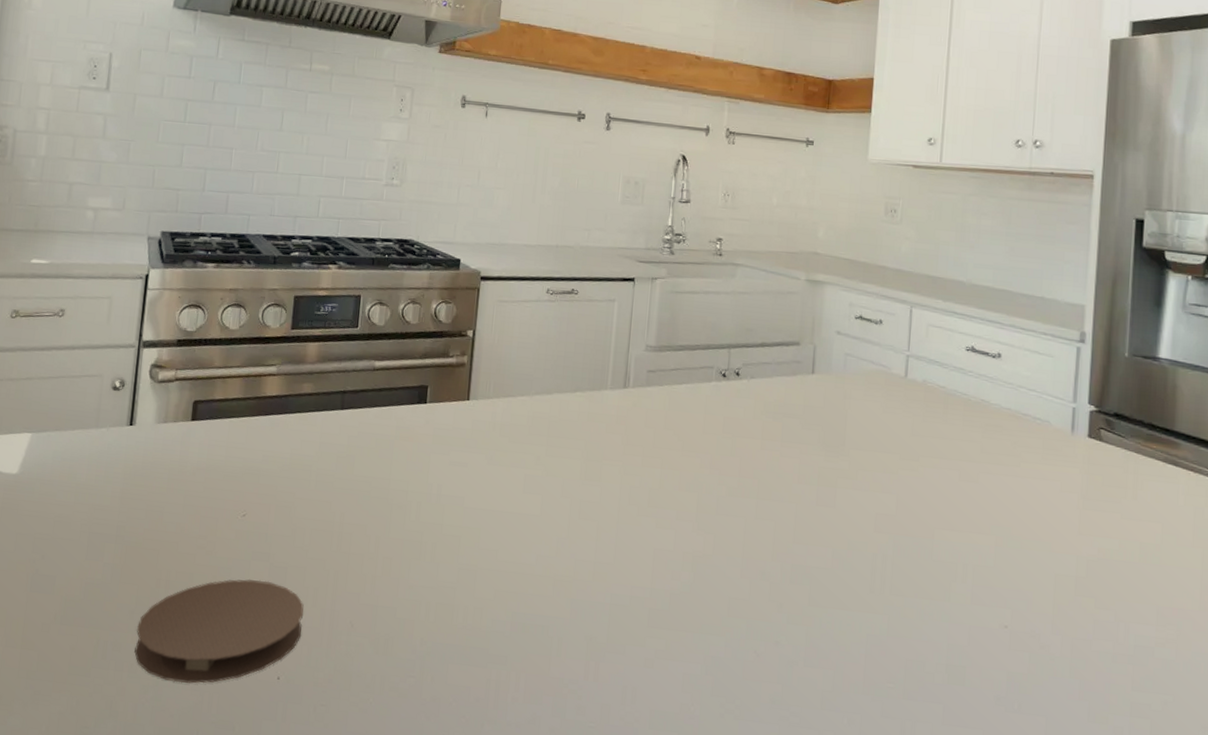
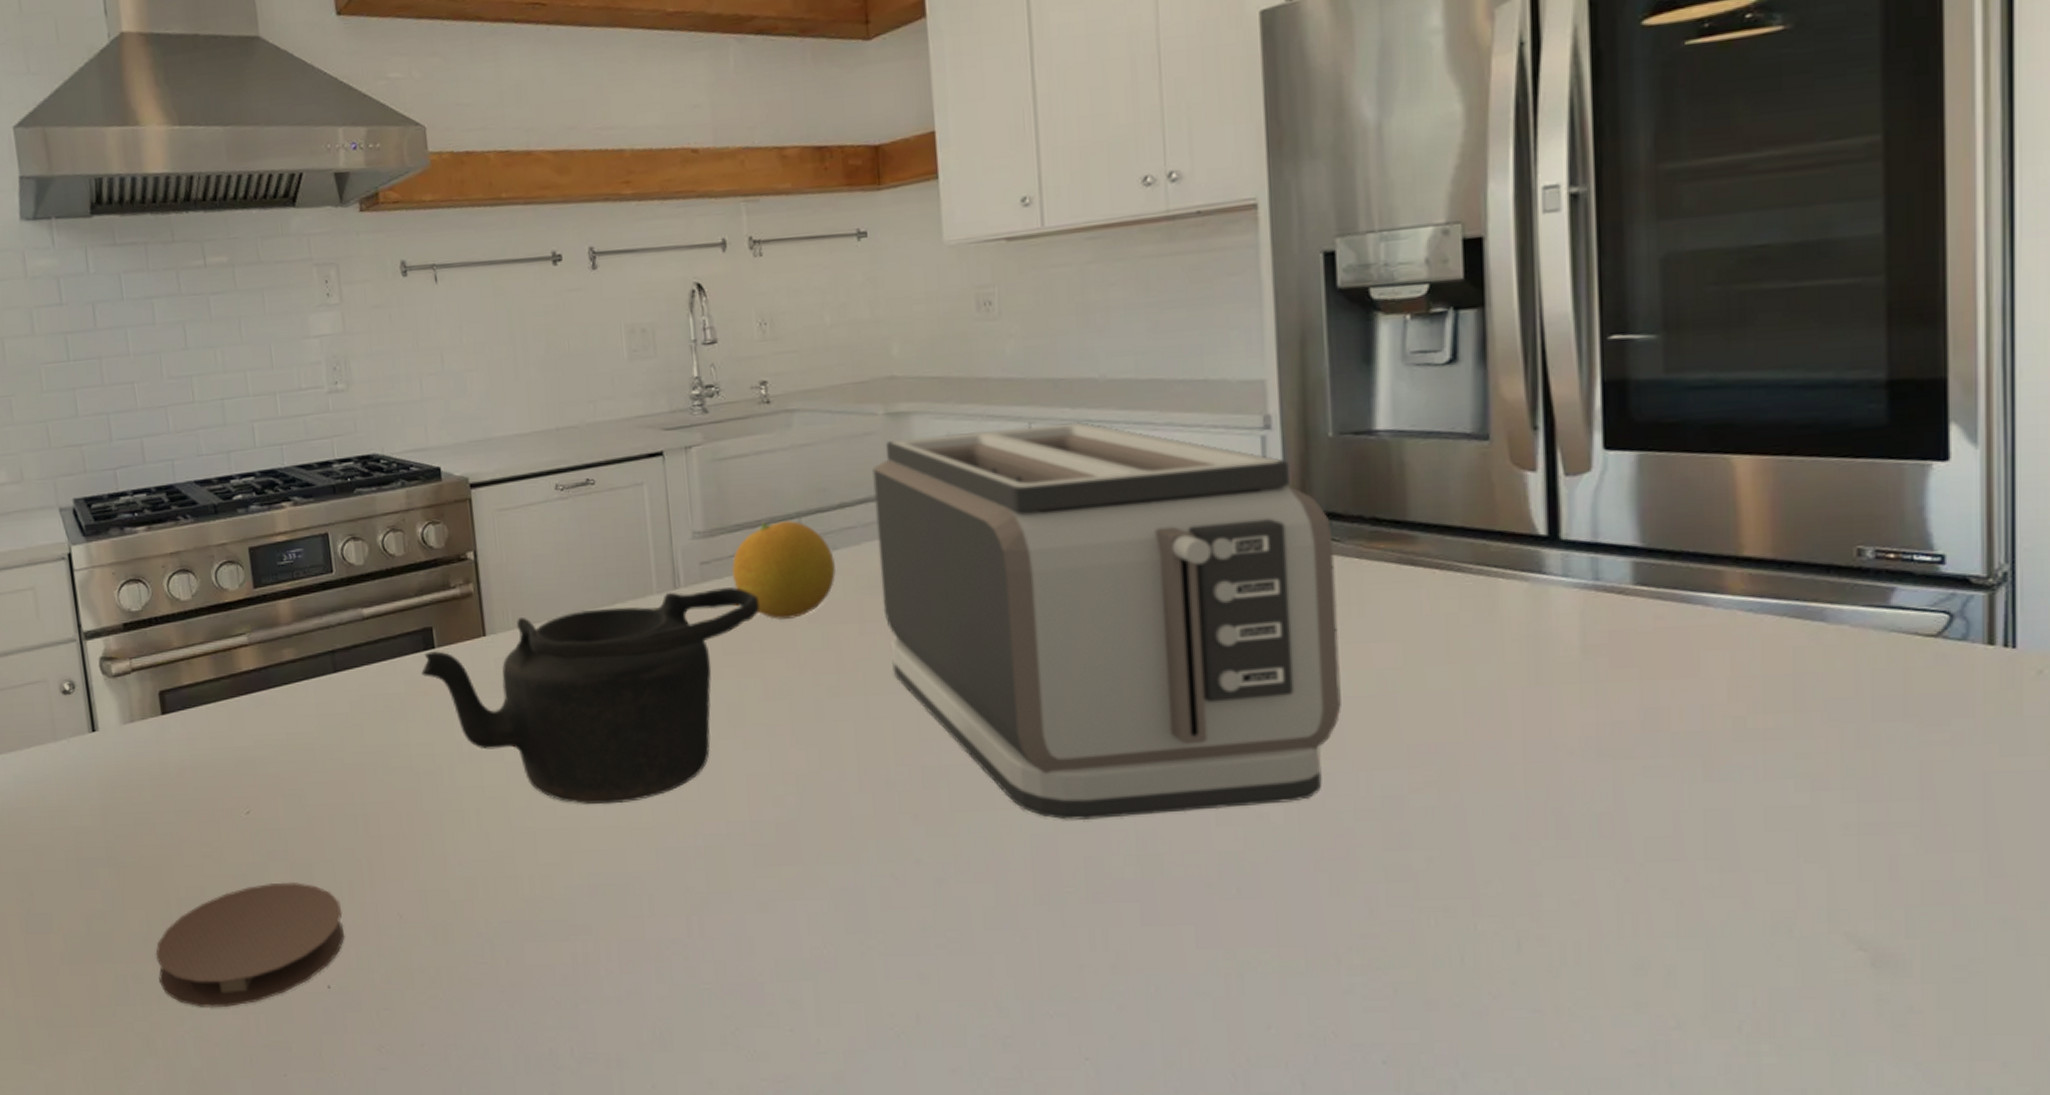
teapot: none [411,389,688,557] -> present [421,586,759,805]
fruit: none [670,347,751,428] -> present [732,520,837,619]
toaster: none [781,301,1120,639] -> present [872,421,1342,820]

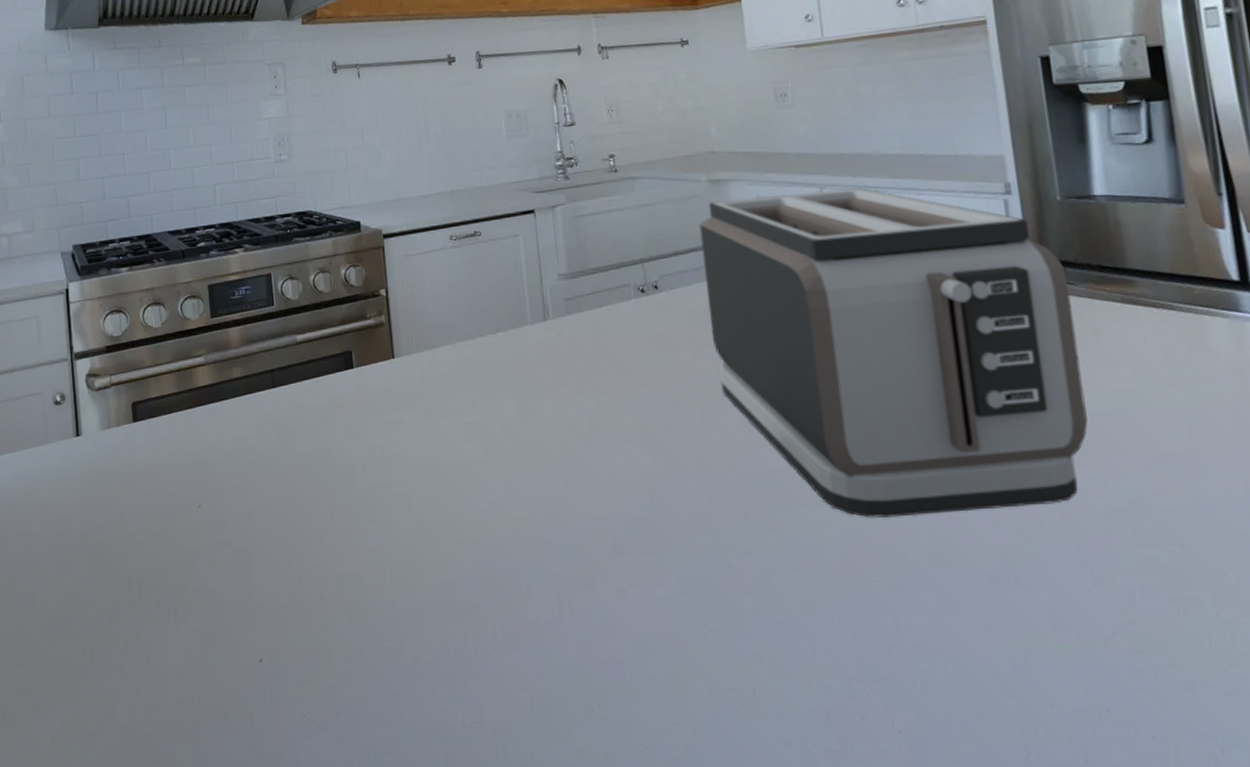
coaster: present [156,881,345,1008] -> none [118,566,276,679]
teapot: present [421,586,759,805] -> none [342,318,613,502]
fruit: present [732,520,837,619] -> none [590,265,674,346]

